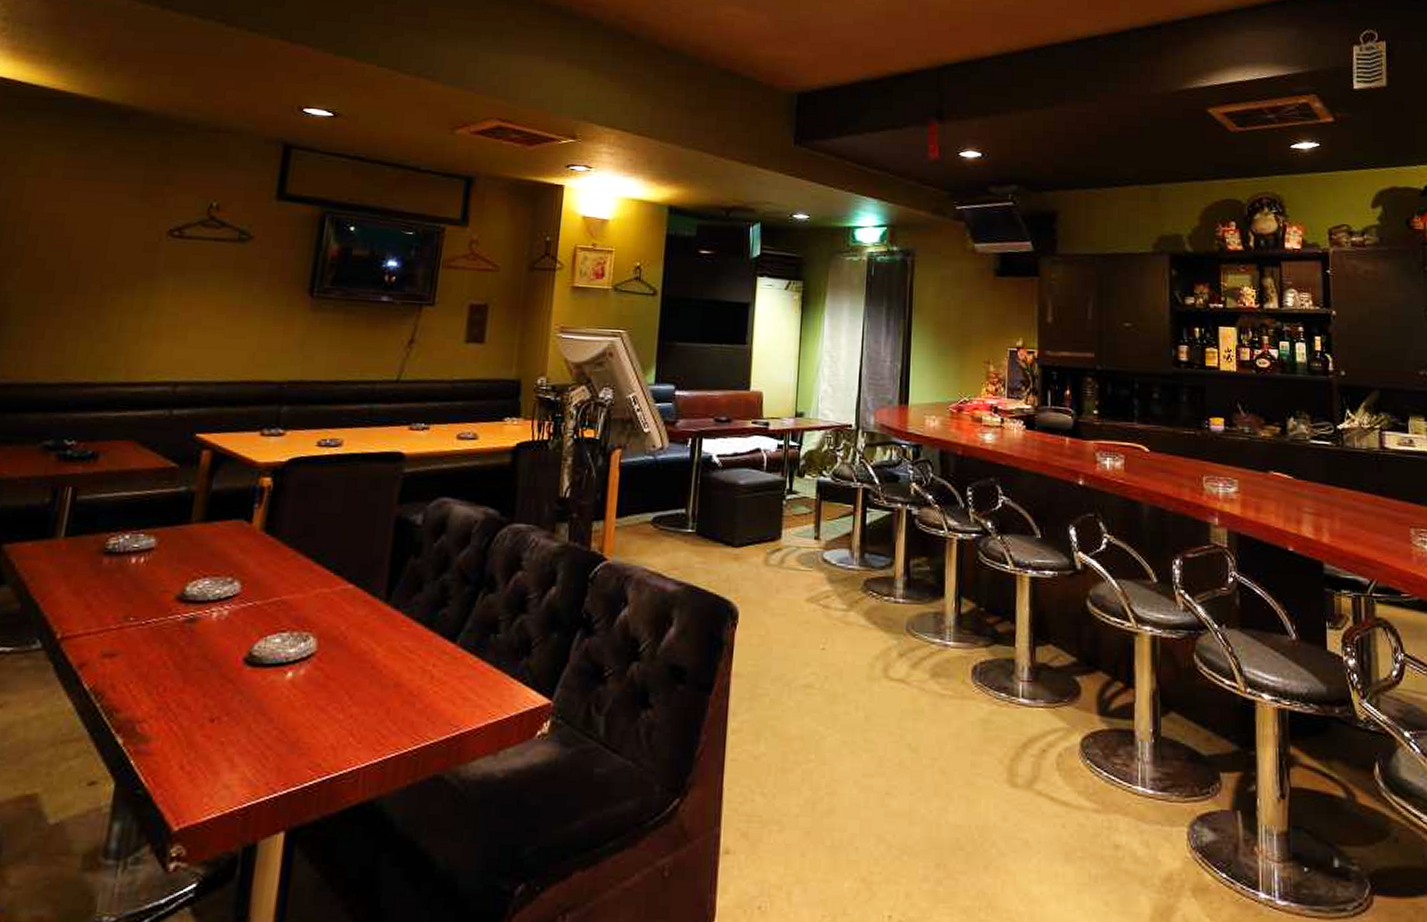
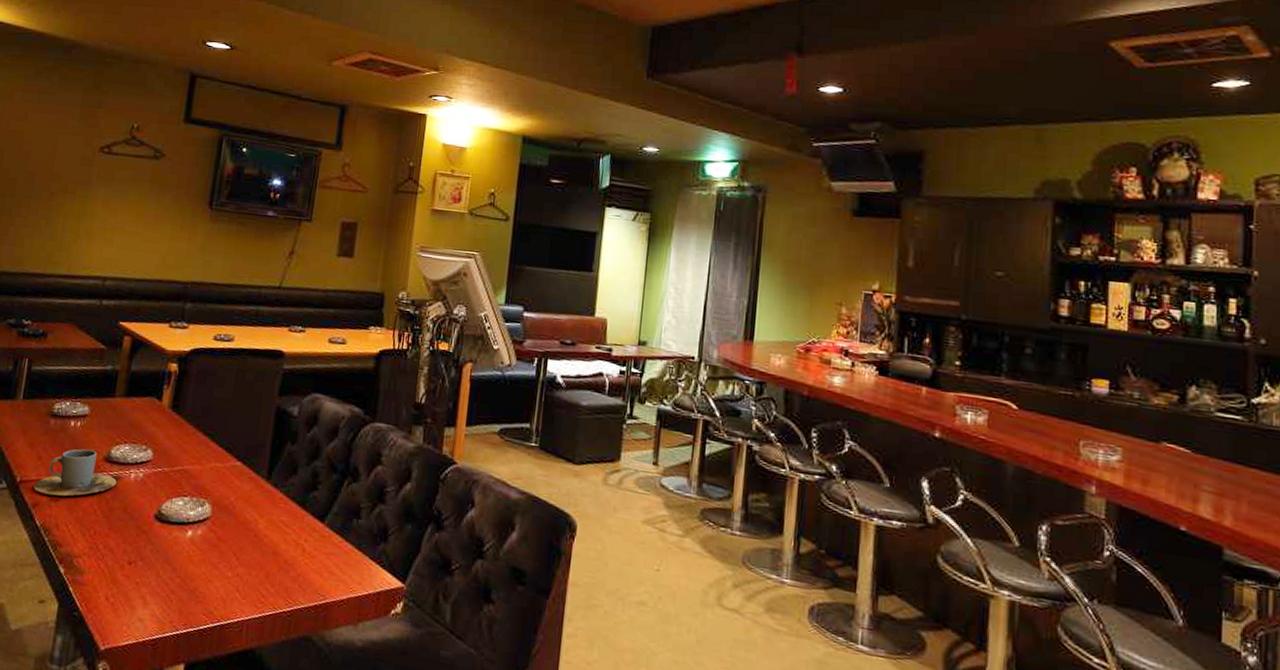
cup: none [79,589,193,651] -> present [33,449,117,496]

